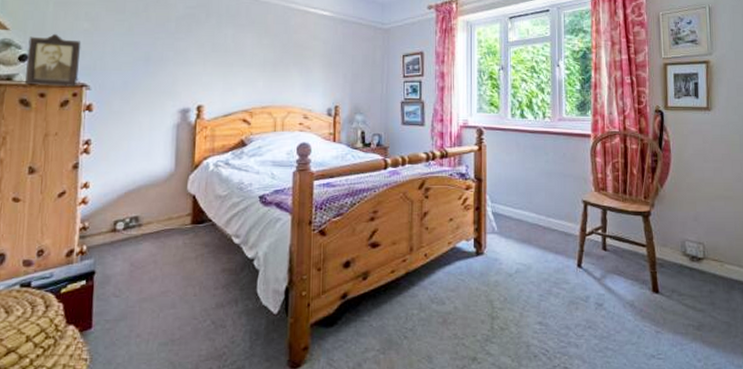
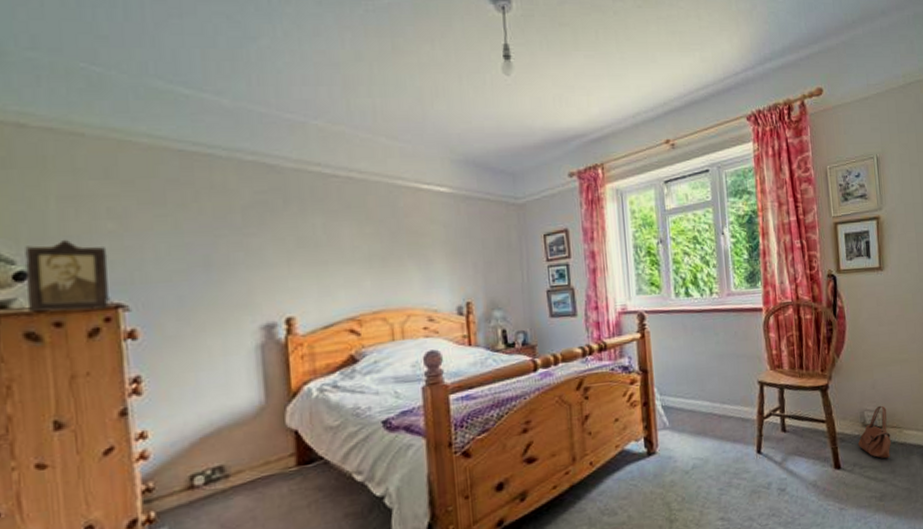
handbag: none [677,237,711,290] -> present [857,405,891,459]

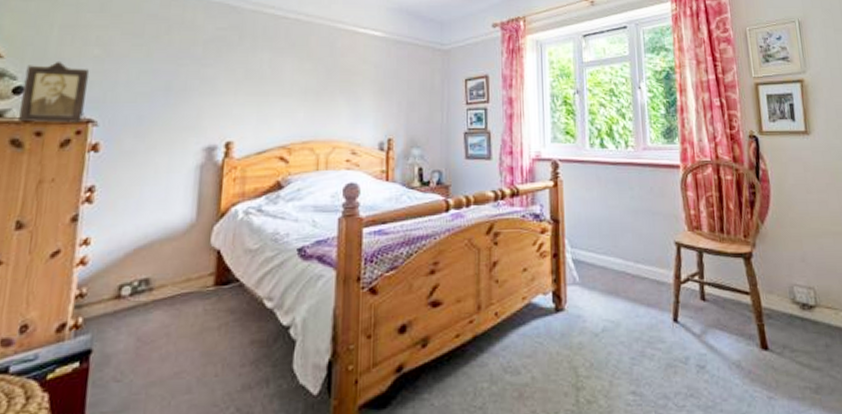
handbag: present [857,405,891,459] -> none [787,281,827,344]

